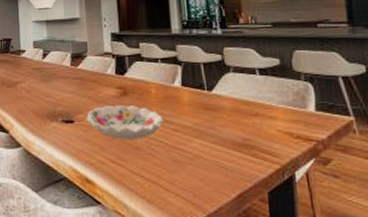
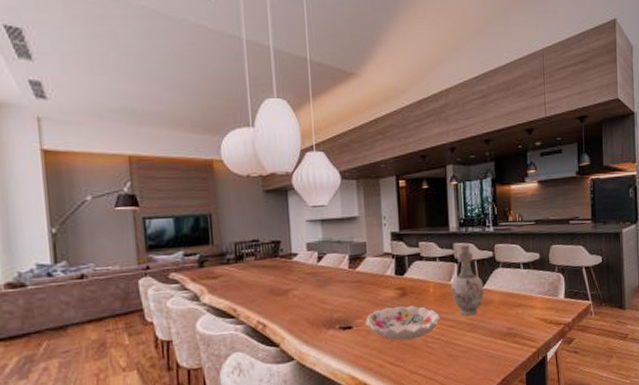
vase: none [175,46,212,121] -> present [451,244,484,316]

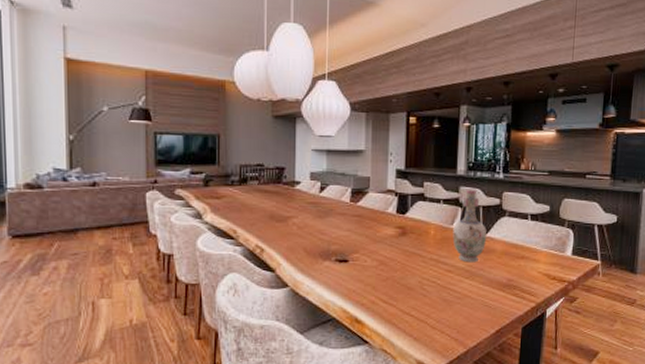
decorative bowl: present [365,306,440,341] -> none [362,244,438,280]

